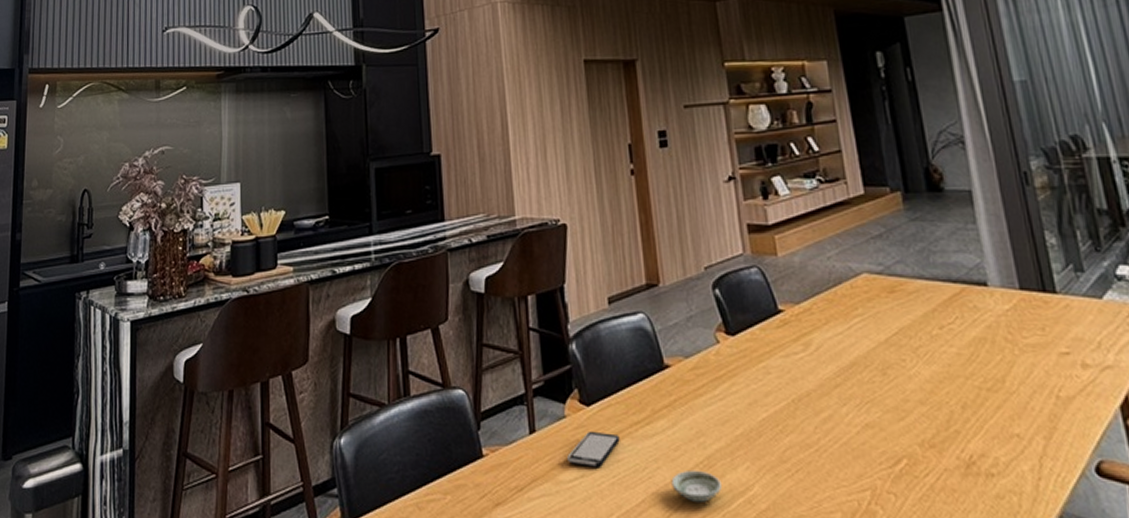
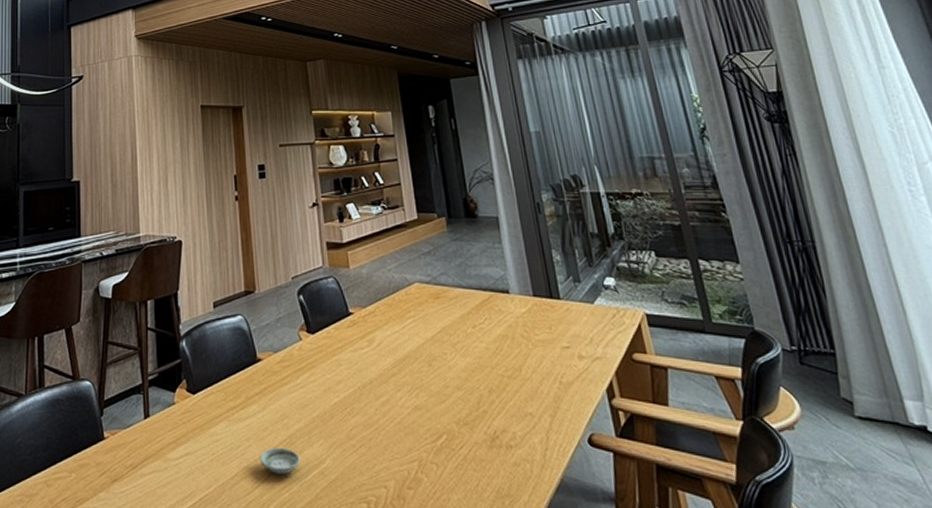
smartphone: present [567,430,620,468] -> none [175,415,219,447]

